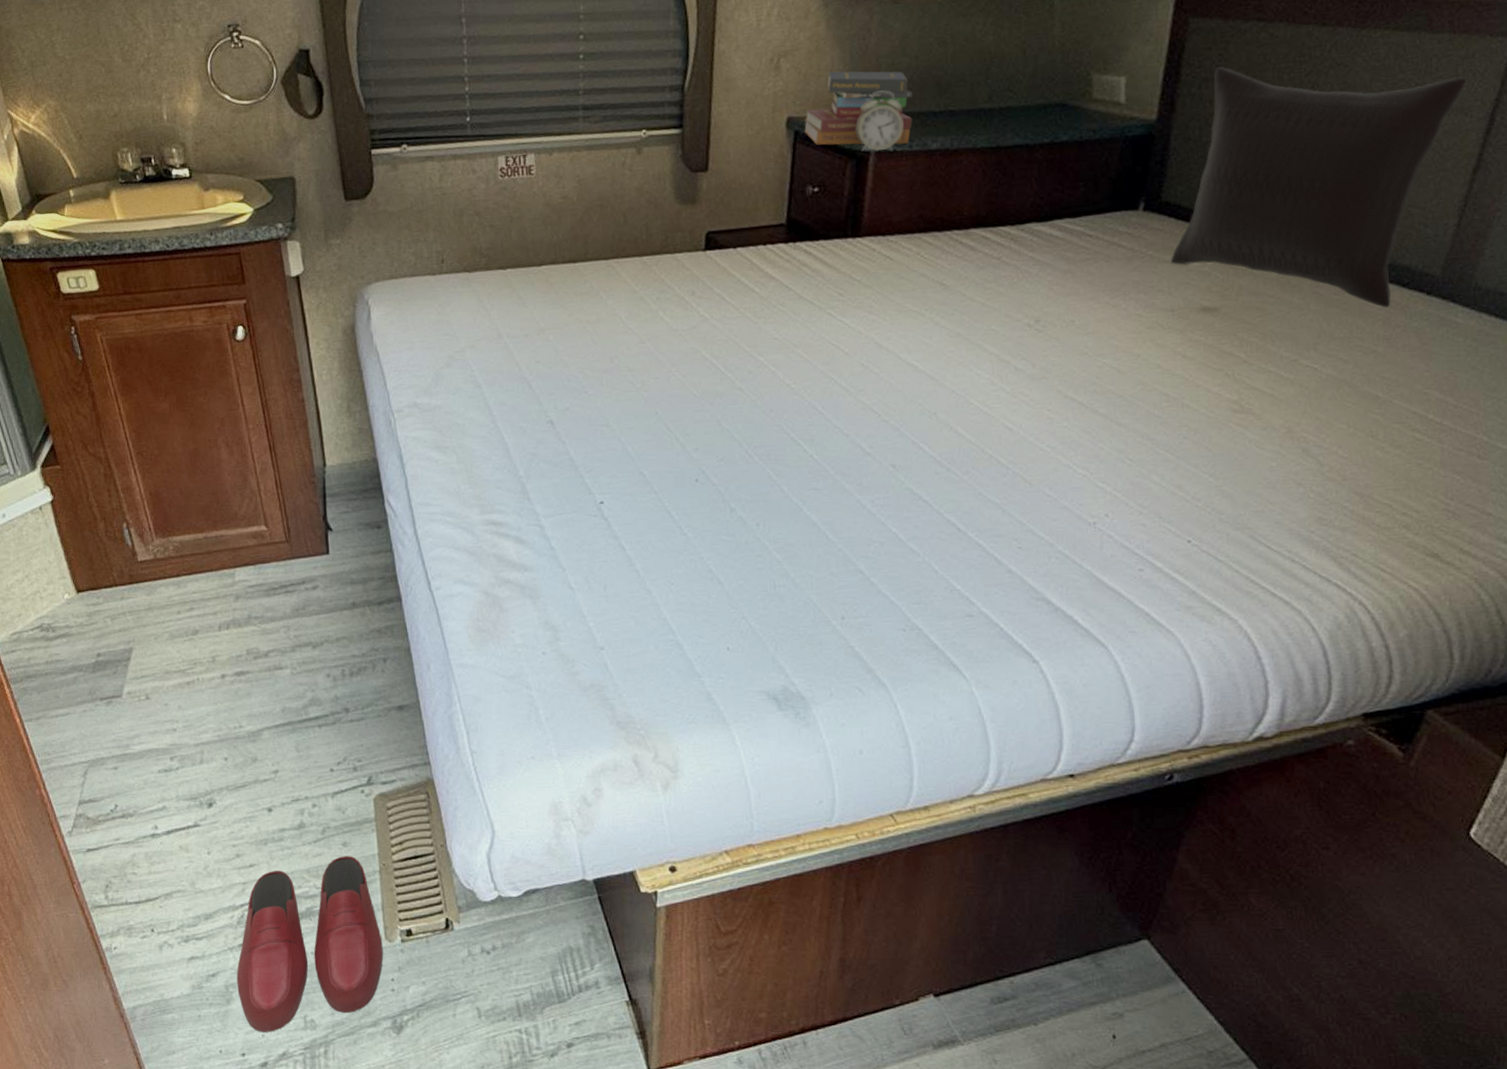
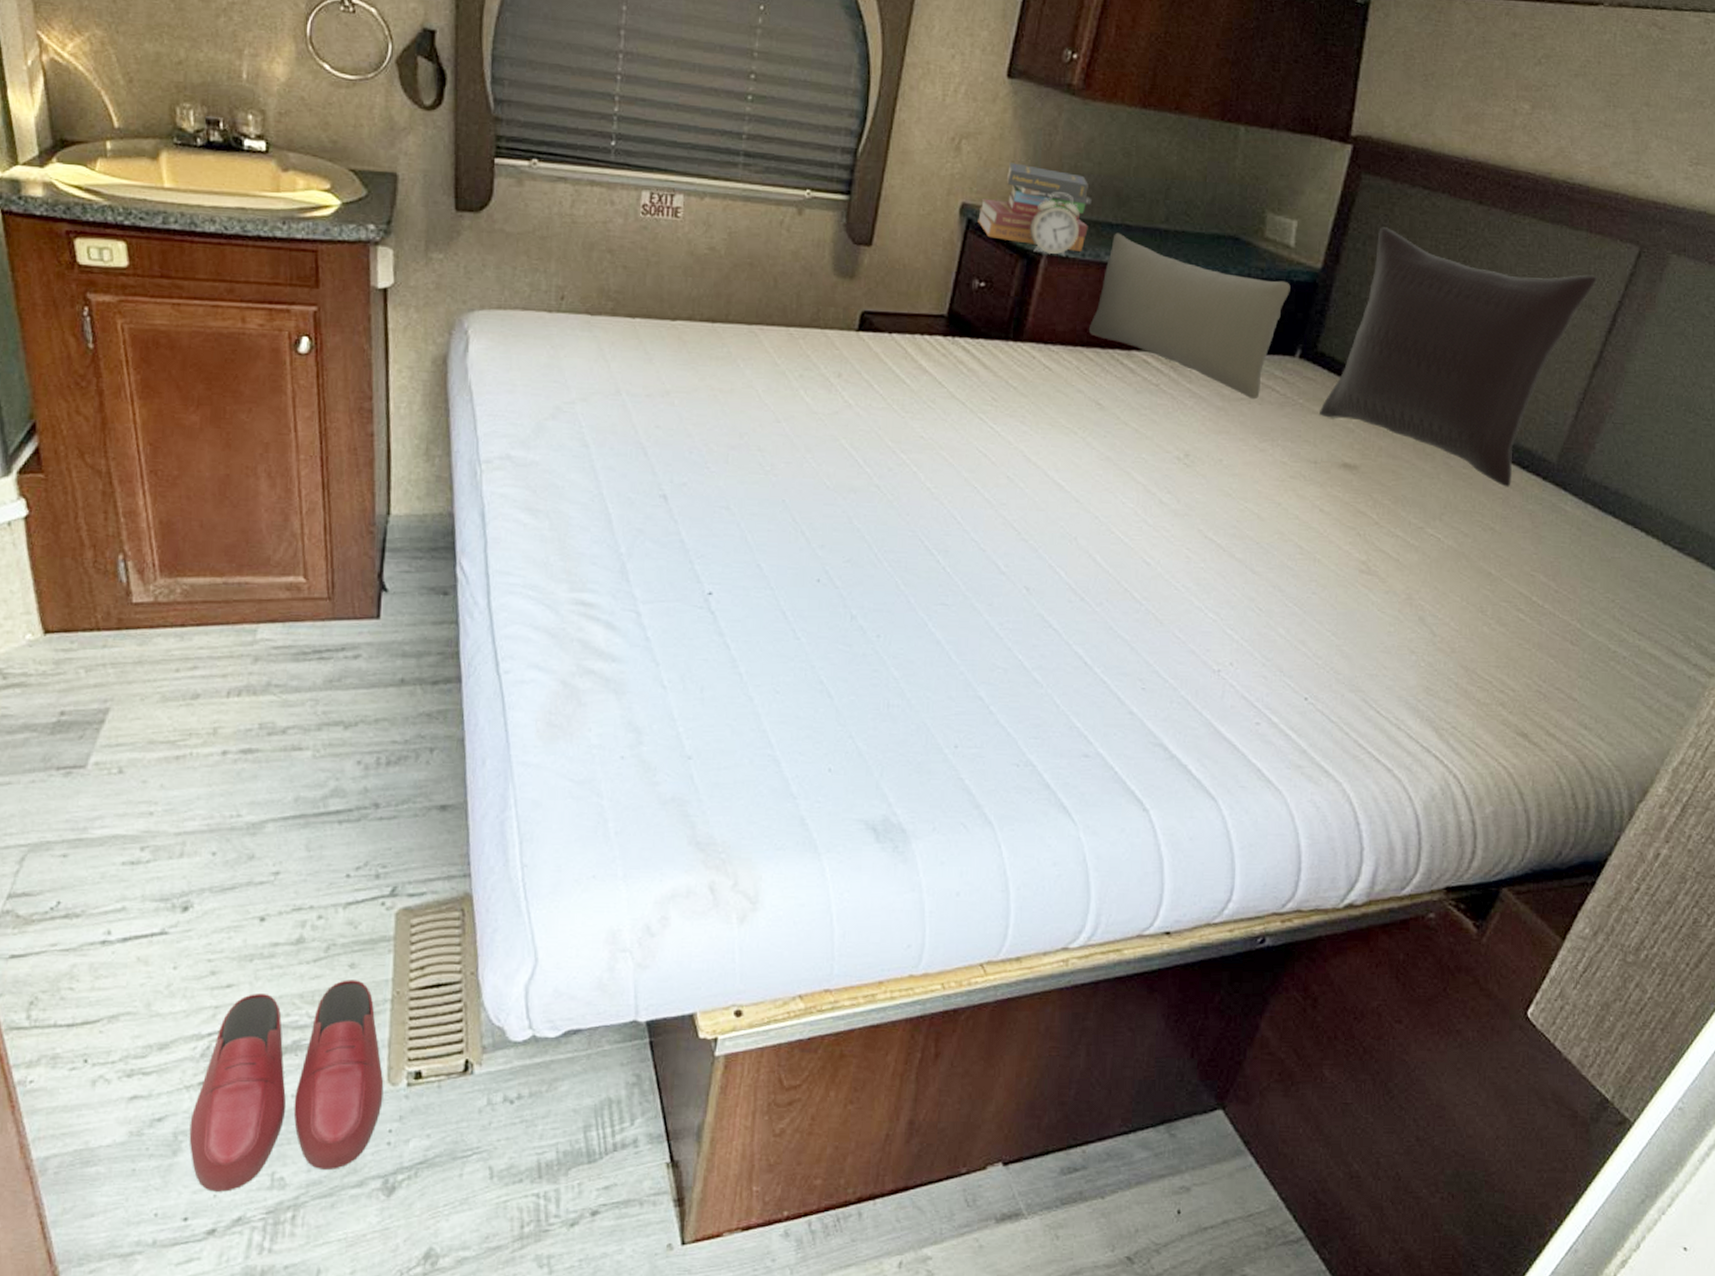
pillow: none [924,119,1126,258] -> present [1088,232,1290,400]

